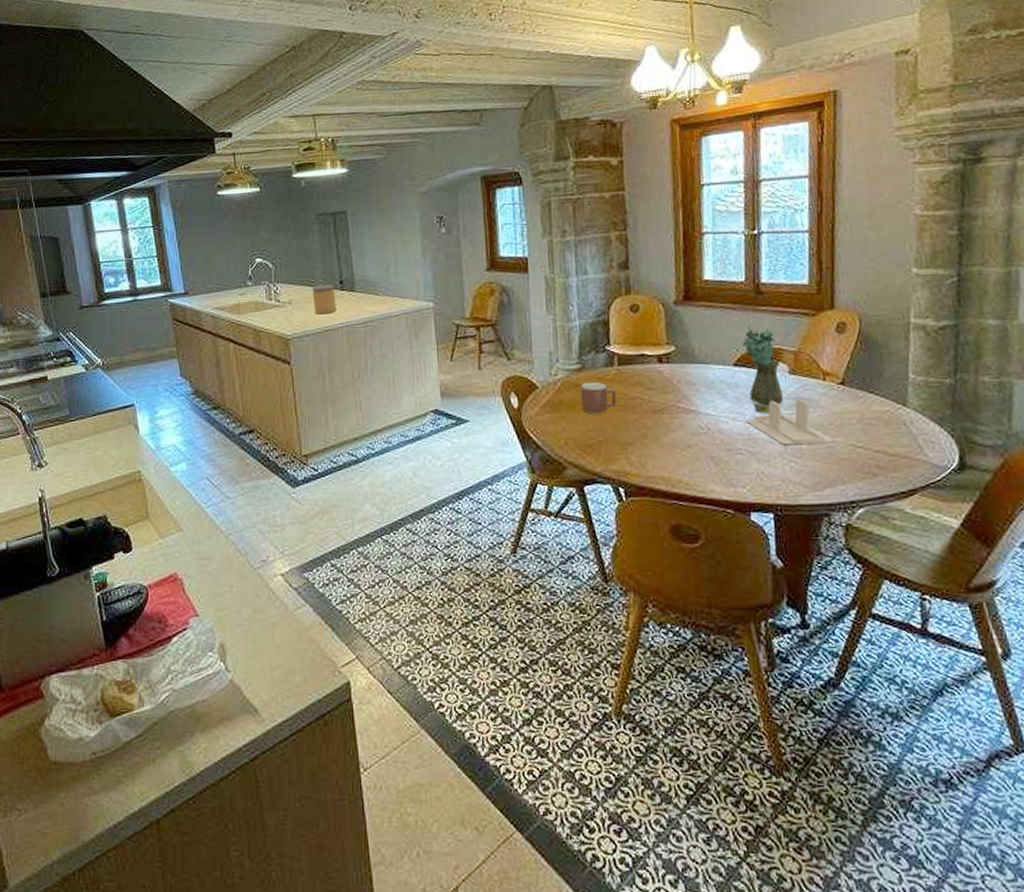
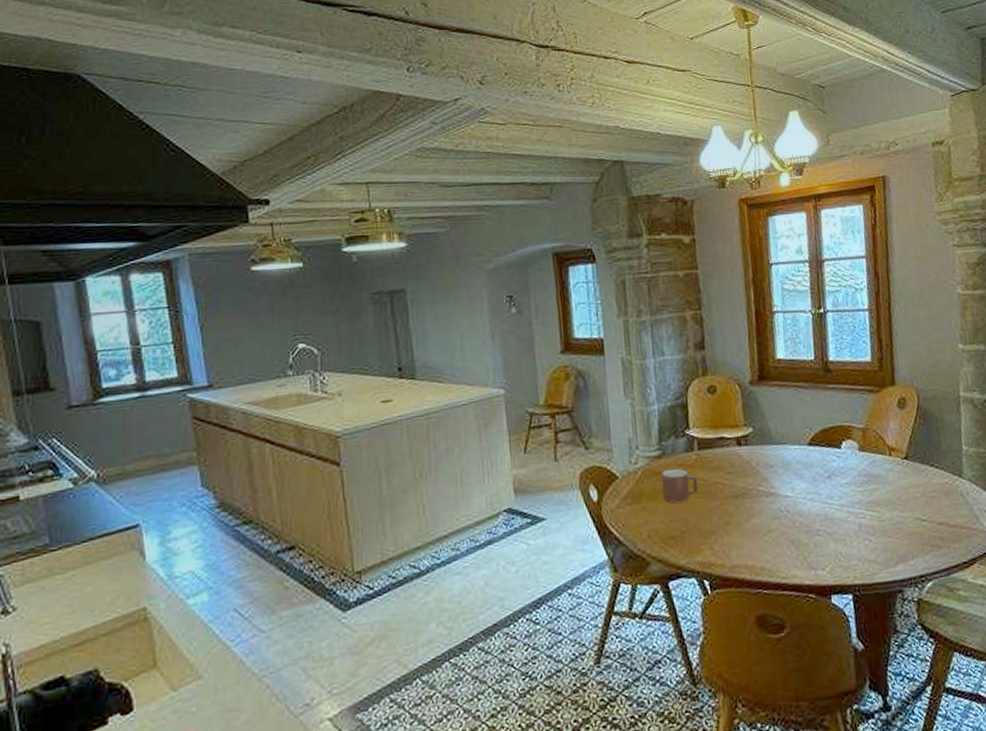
jar: present [312,284,337,315] -> none [366,372,395,407]
vase: present [742,326,784,414] -> none [815,404,856,493]
napkin holder: present [746,399,835,446] -> none [822,476,903,524]

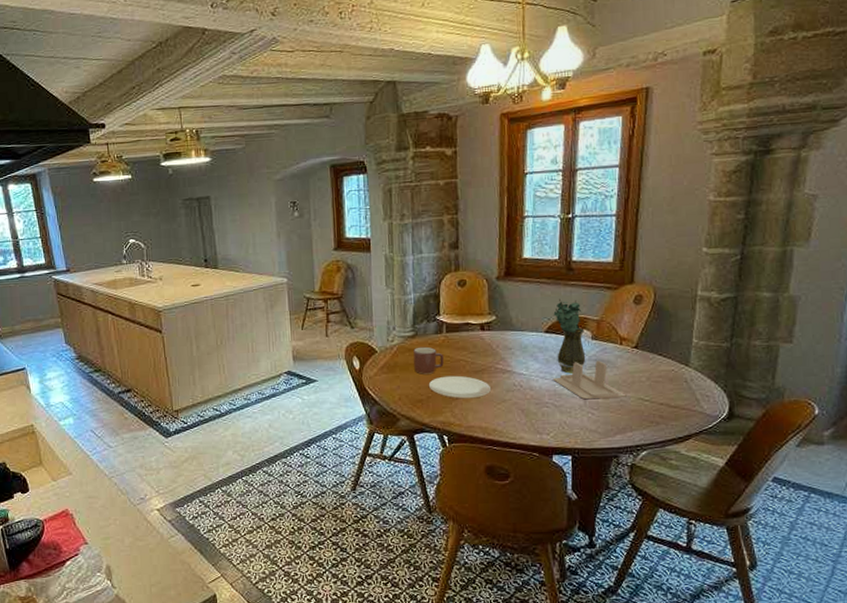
plate: none [681,502,755,532] -> present [428,375,492,399]
vase: none [815,404,856,493] -> present [553,298,586,374]
napkin holder: none [822,476,903,524] -> present [553,361,627,400]

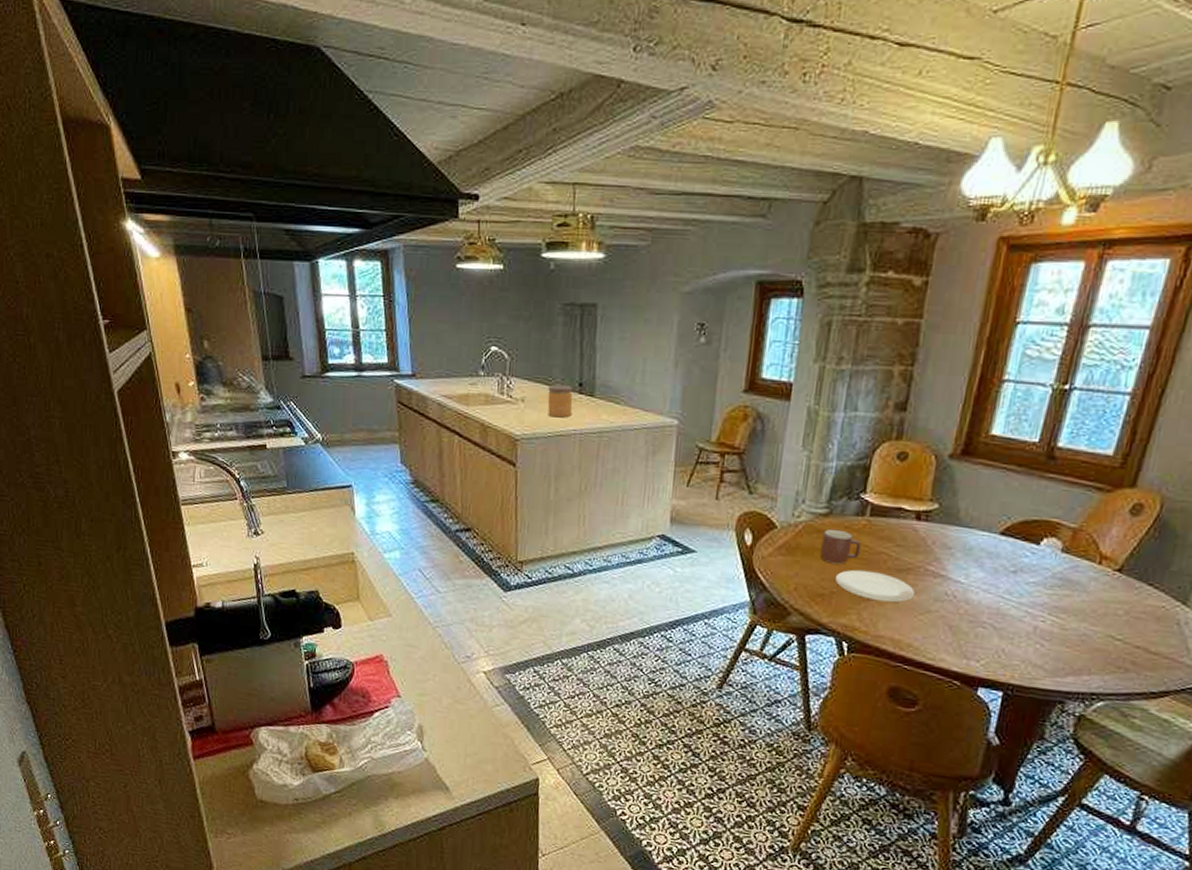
jar: none [180,262,202,289] -> present [547,384,573,418]
vase: present [553,298,586,374] -> none [1008,493,1057,591]
napkin holder: present [553,361,627,400] -> none [998,577,1093,631]

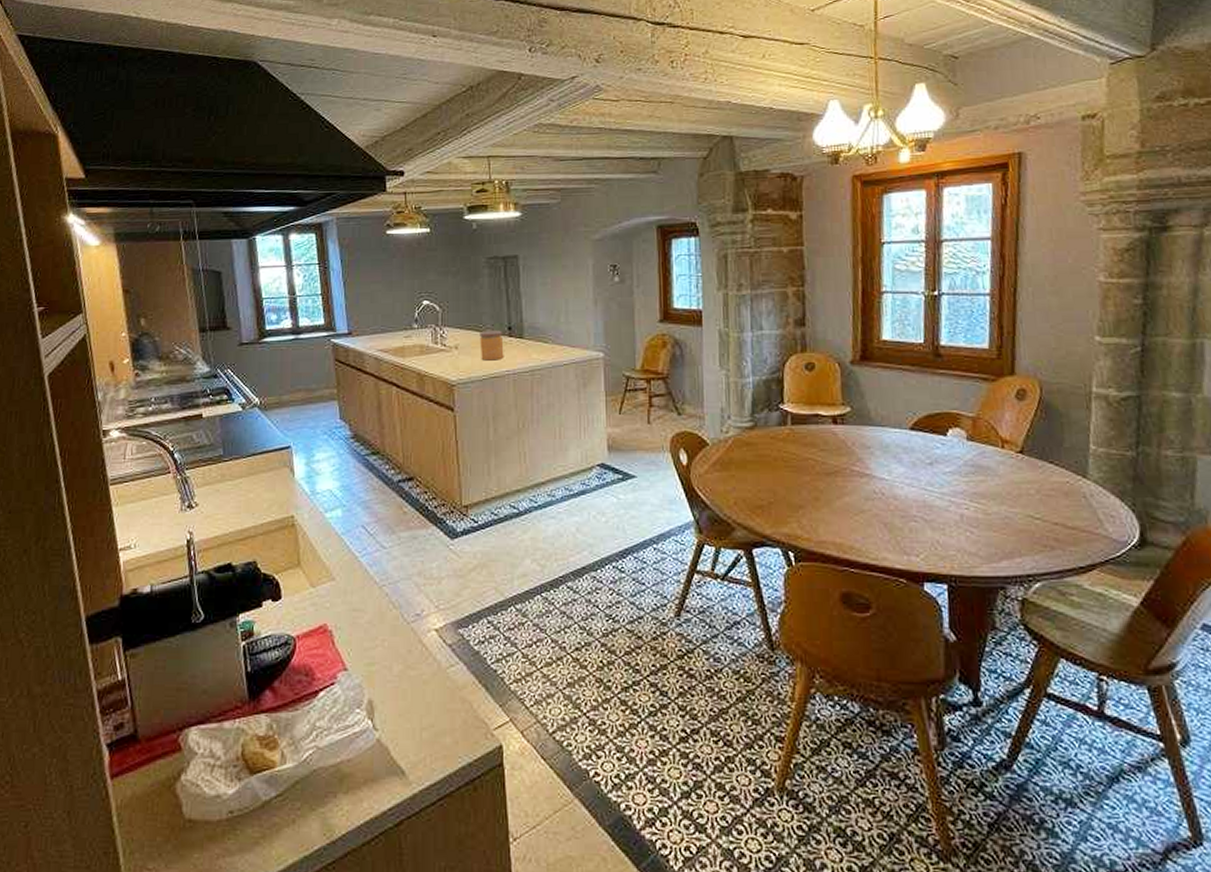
mug: present [819,528,861,566] -> none [751,440,789,476]
plate: present [834,569,916,603] -> none [770,477,847,507]

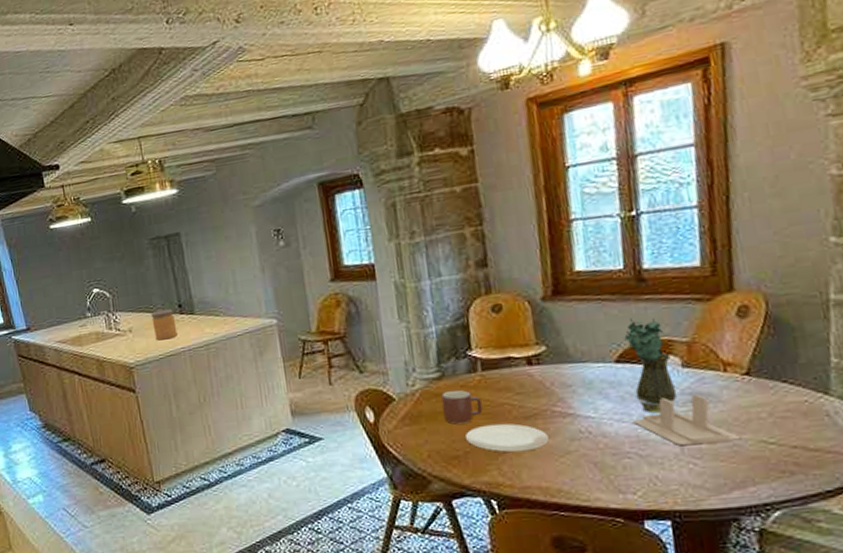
mug: none [751,440,789,476] -> present [441,389,483,426]
plate: none [770,477,847,507] -> present [464,423,550,453]
vase: none [919,389,961,481] -> present [624,318,677,414]
napkin holder: none [921,467,1012,514] -> present [633,394,742,446]

